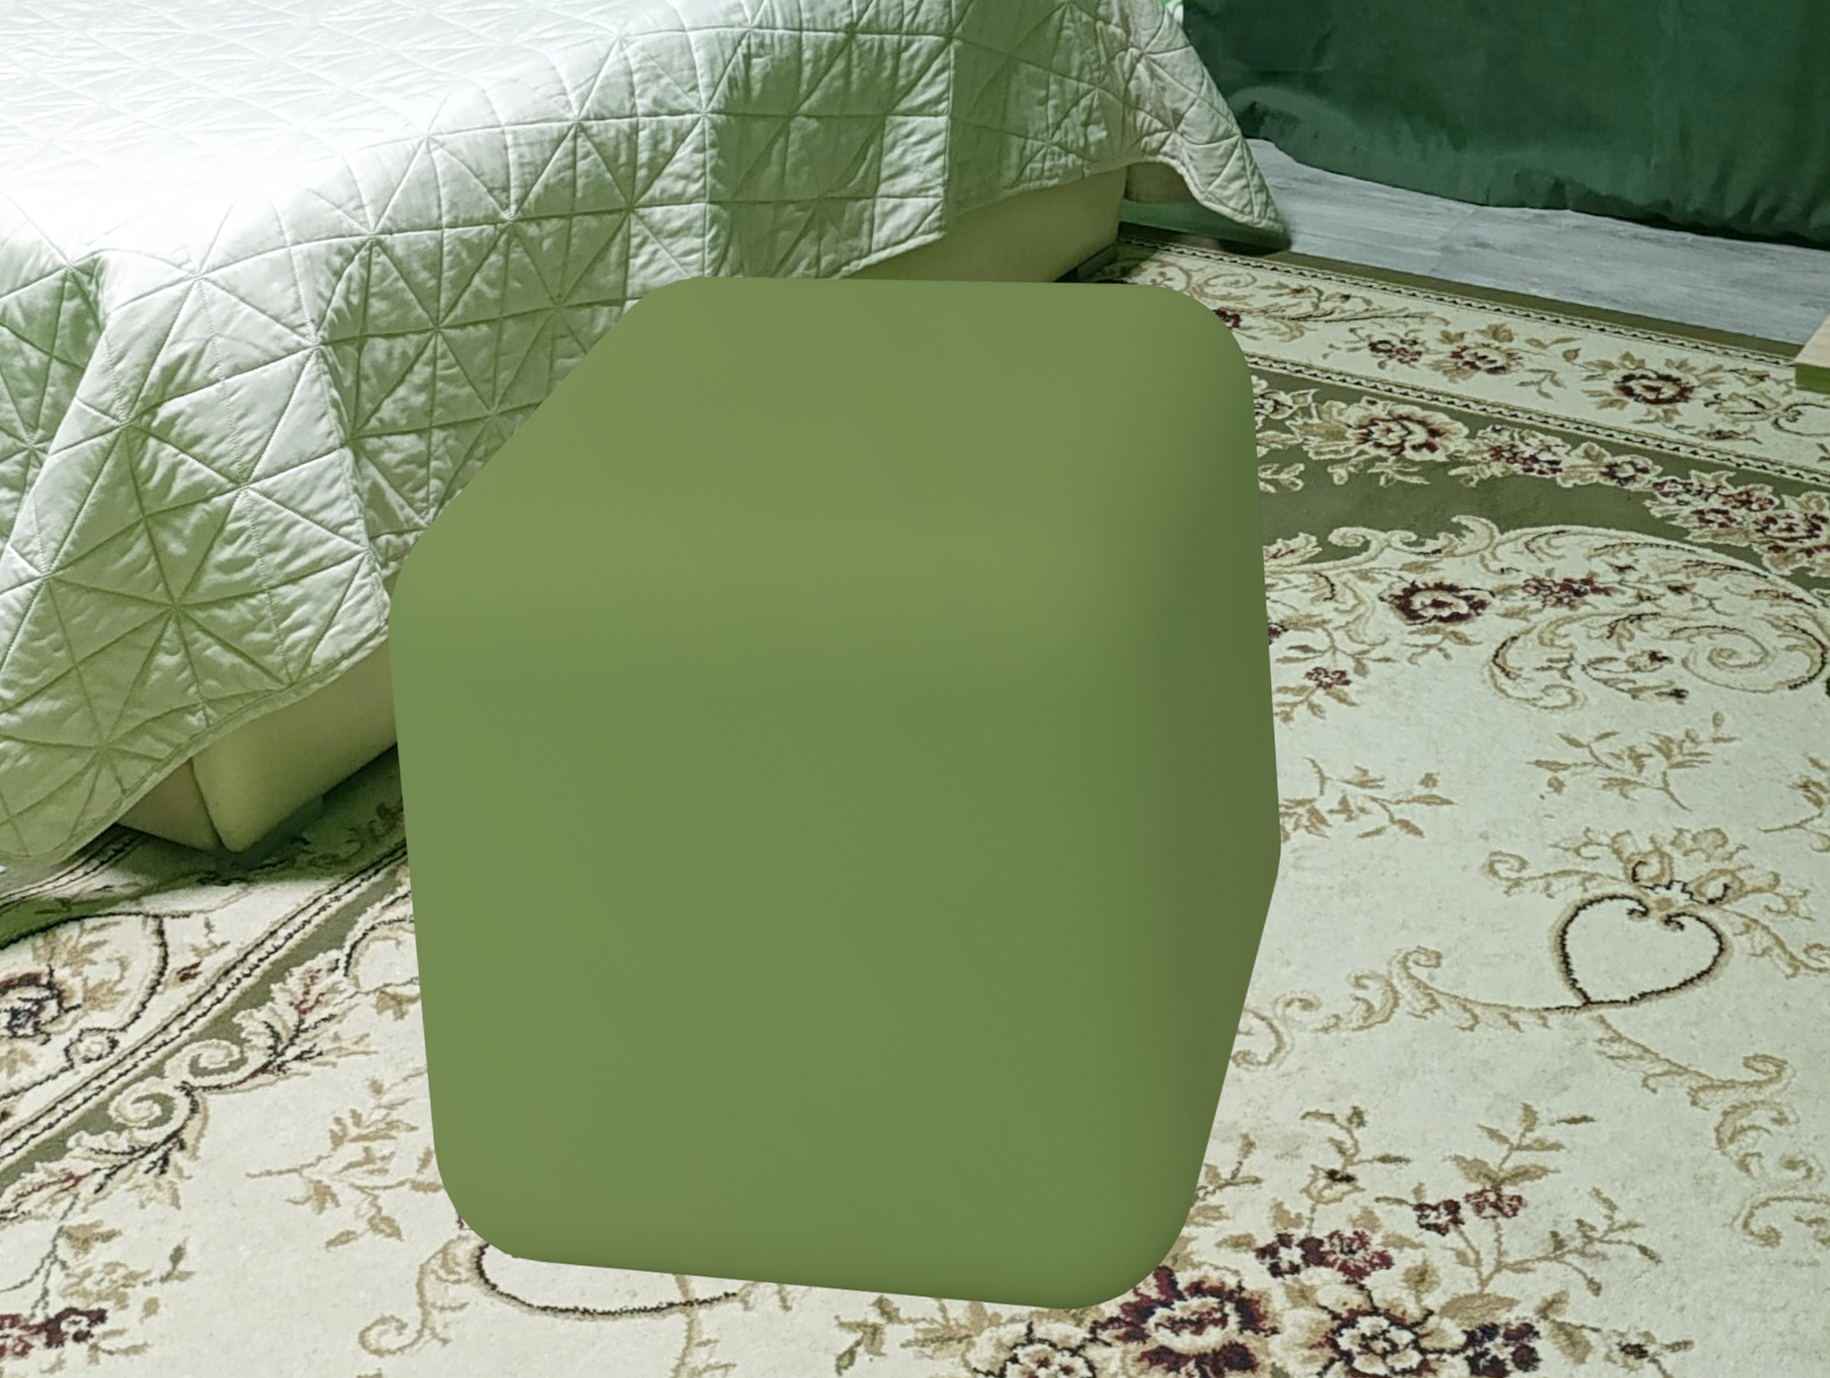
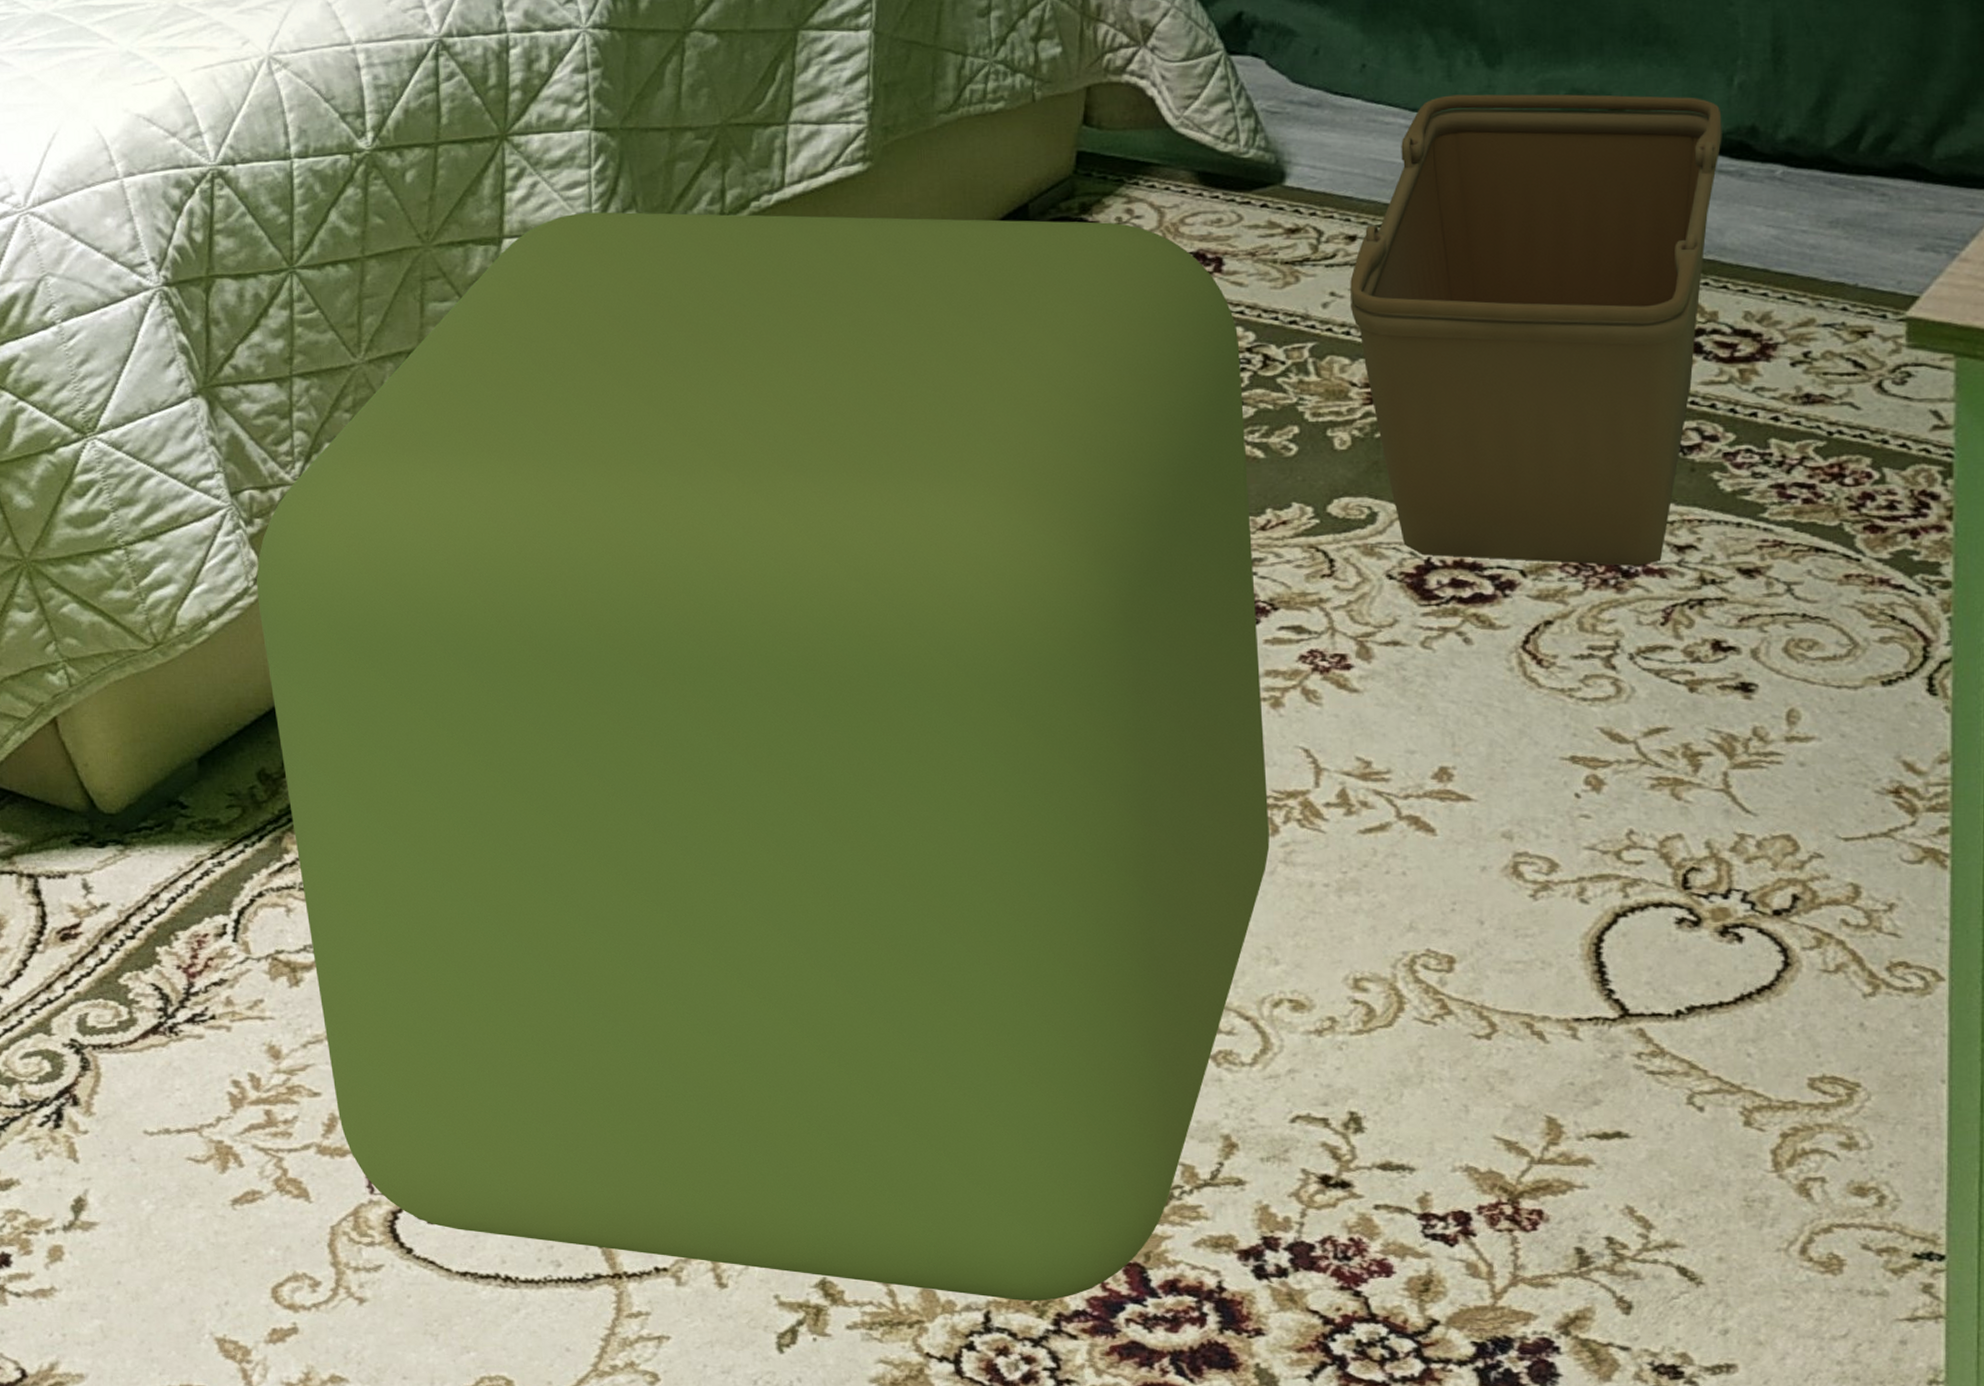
bicycle basket: none [1345,172,1643,586] -> present [1350,94,1722,566]

